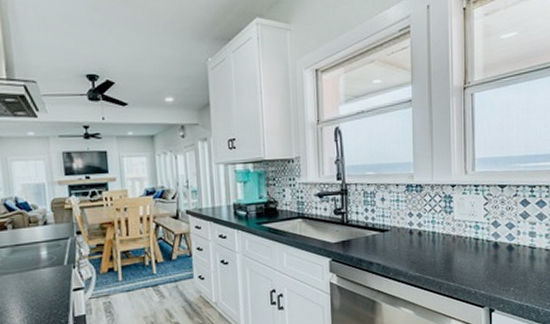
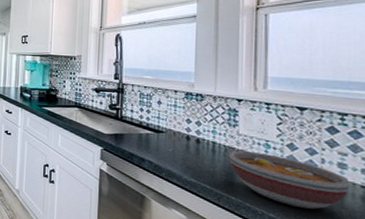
bowl: none [447,234,537,280] -> present [229,150,349,210]

